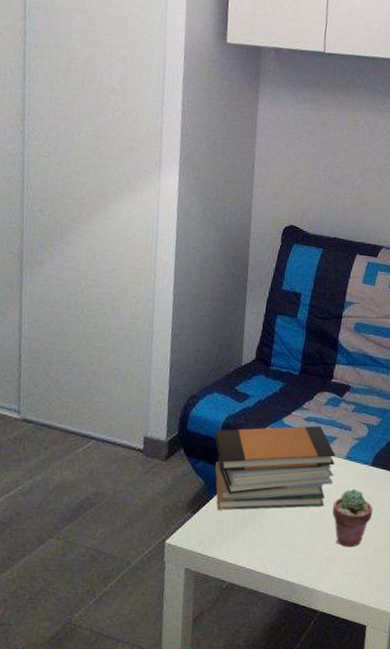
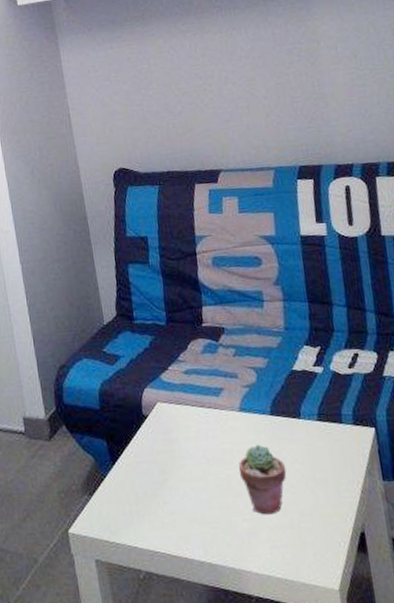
book stack: present [215,425,336,510] -> none [93,378,232,488]

